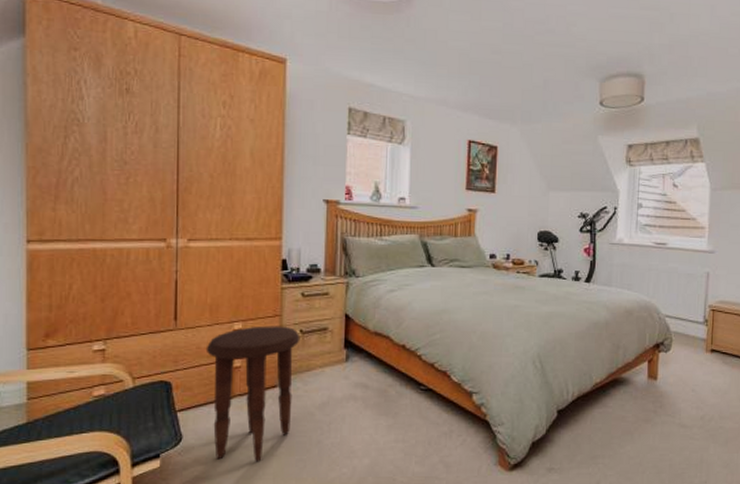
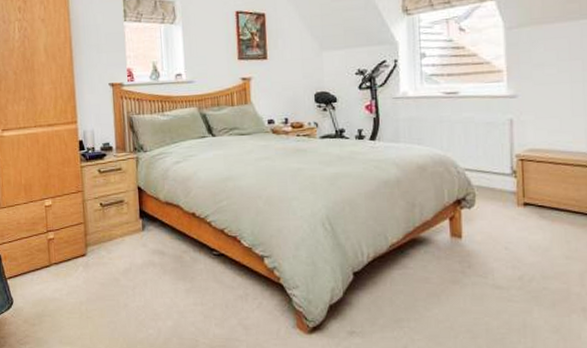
side table: present [205,326,300,462] -> none [24,200,101,323]

